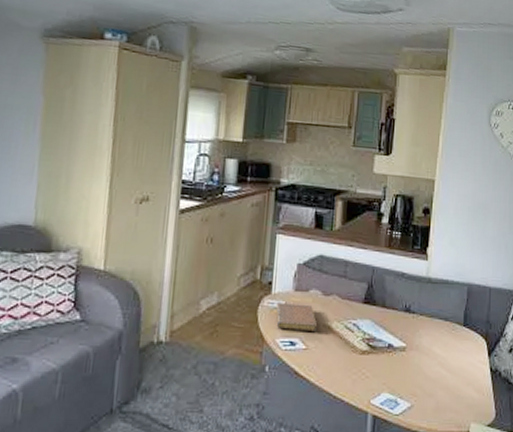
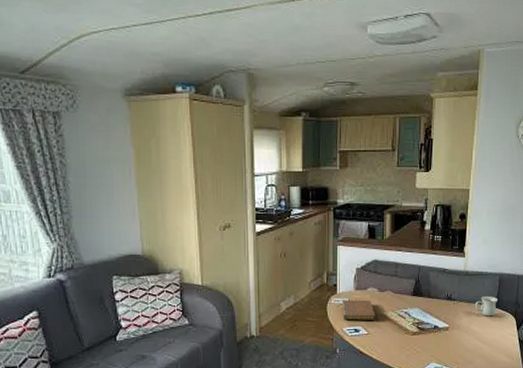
mug: none [439,310,465,337] -> present [475,295,497,317]

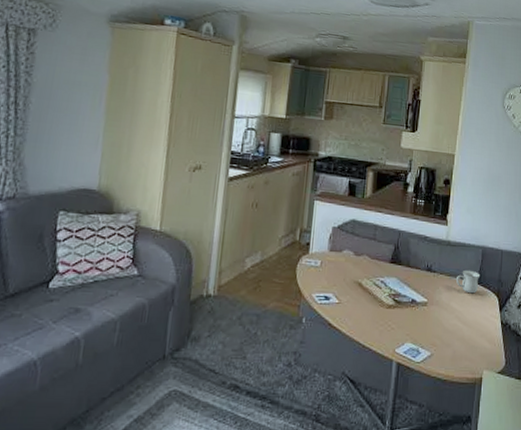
notebook: present [341,300,375,321] -> none [312,261,349,287]

